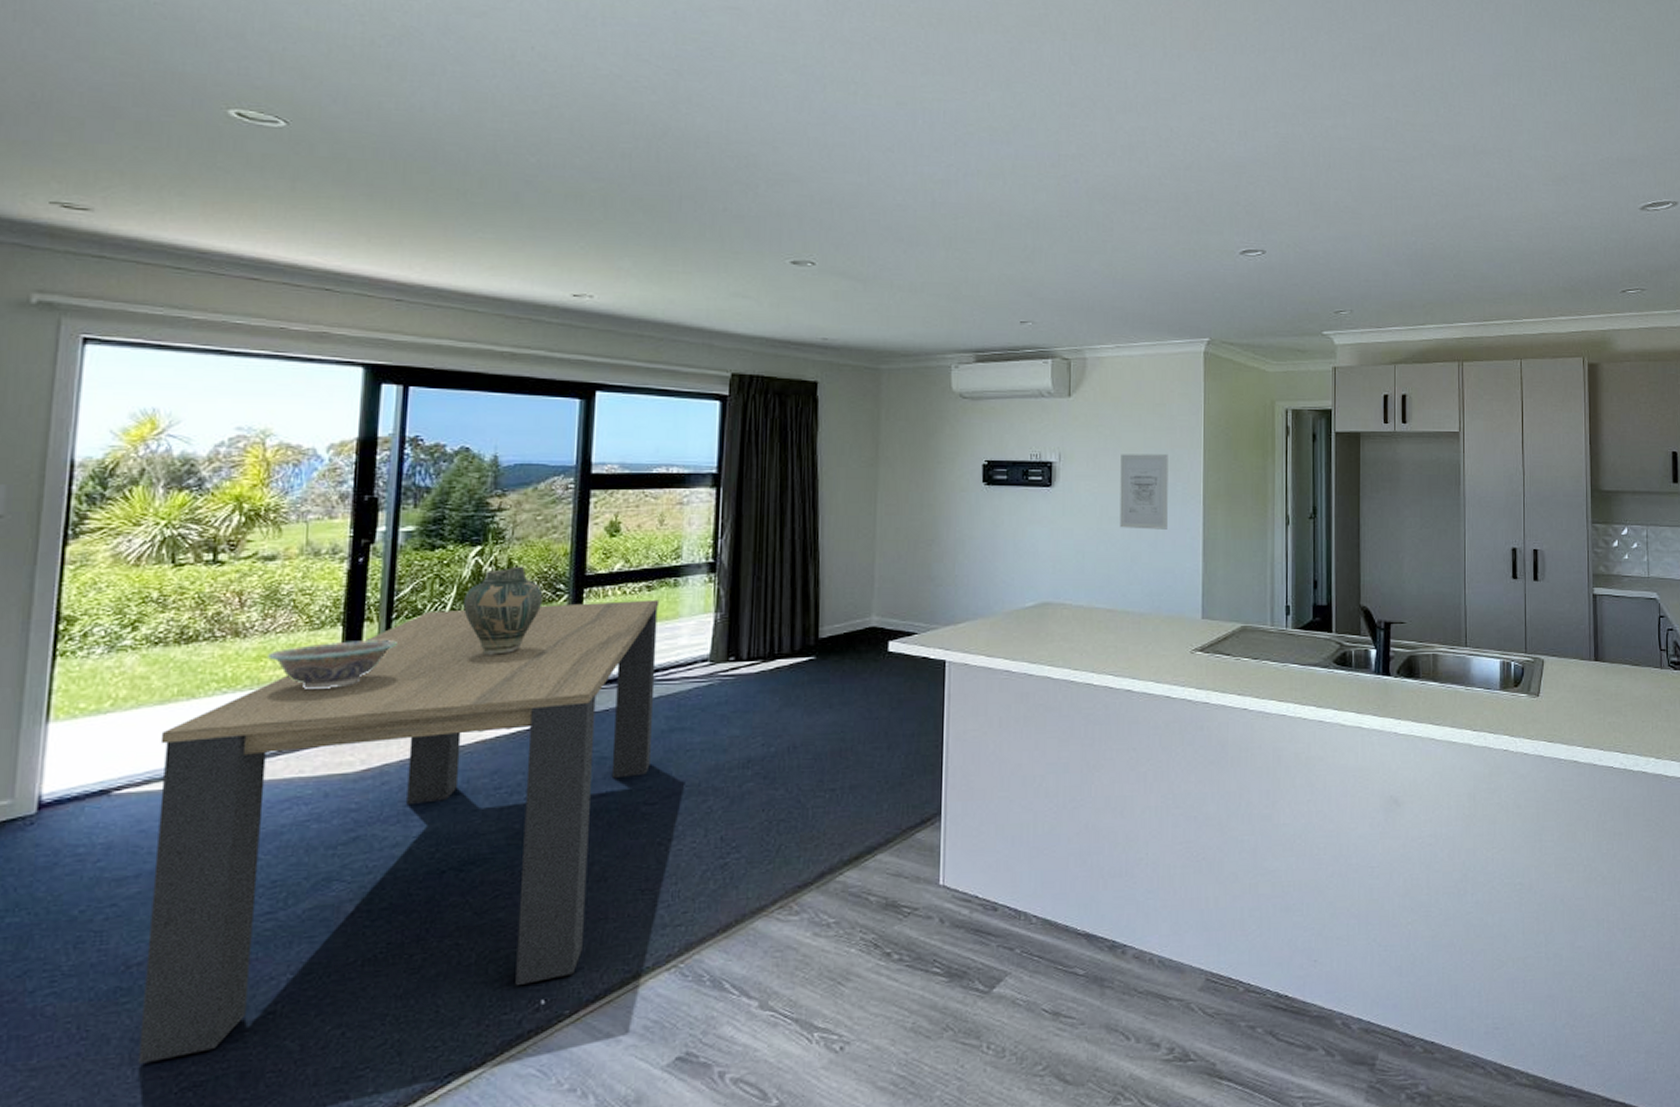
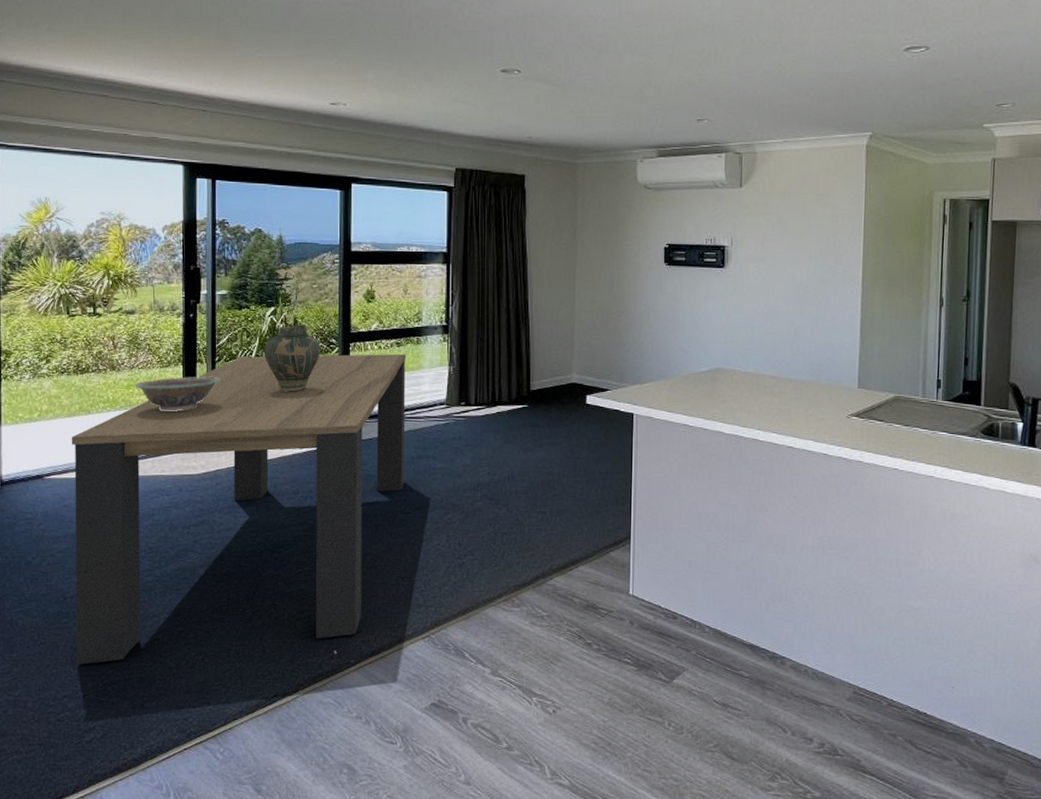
wall art: present [1119,454,1168,530] -> none [784,239,831,308]

